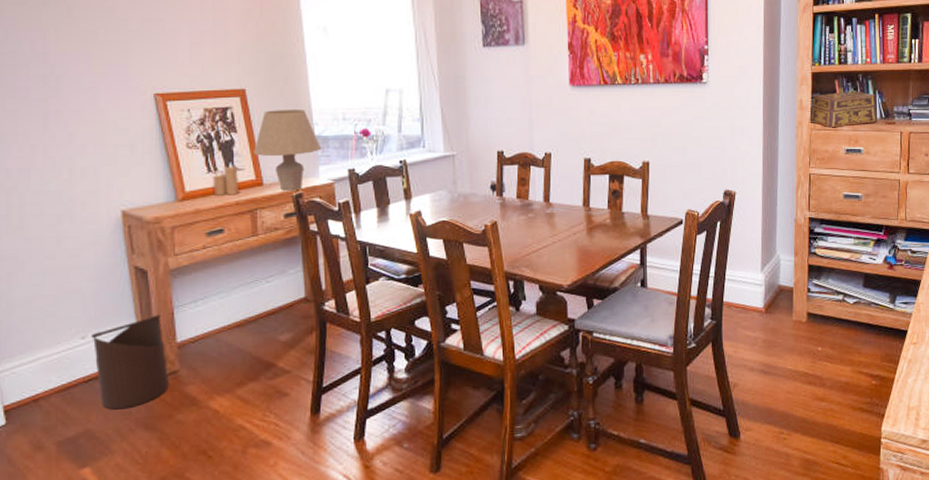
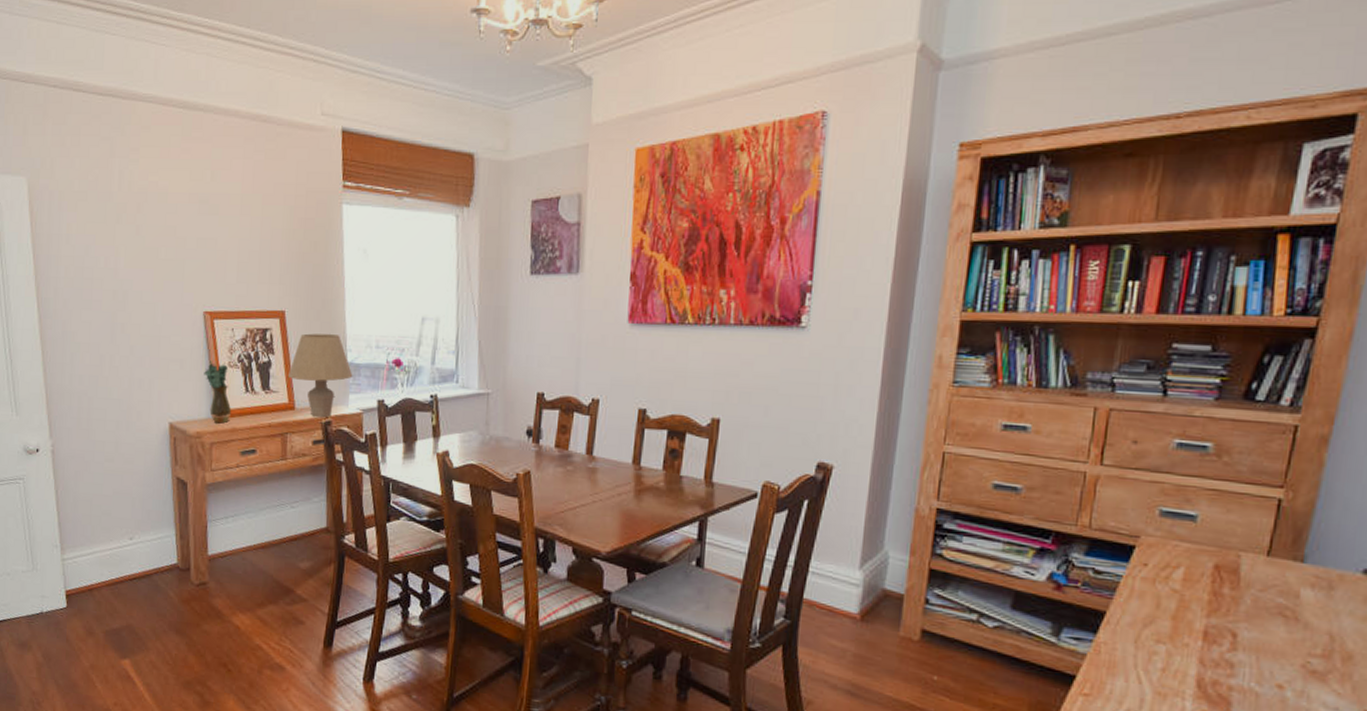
basket: present [92,315,169,410] -> none [138,526,199,611]
vase: none [159,144,194,206] -> present [204,362,232,424]
candle: present [213,162,238,196] -> none [249,383,273,417]
decorative box: present [809,91,877,128] -> none [950,347,1060,396]

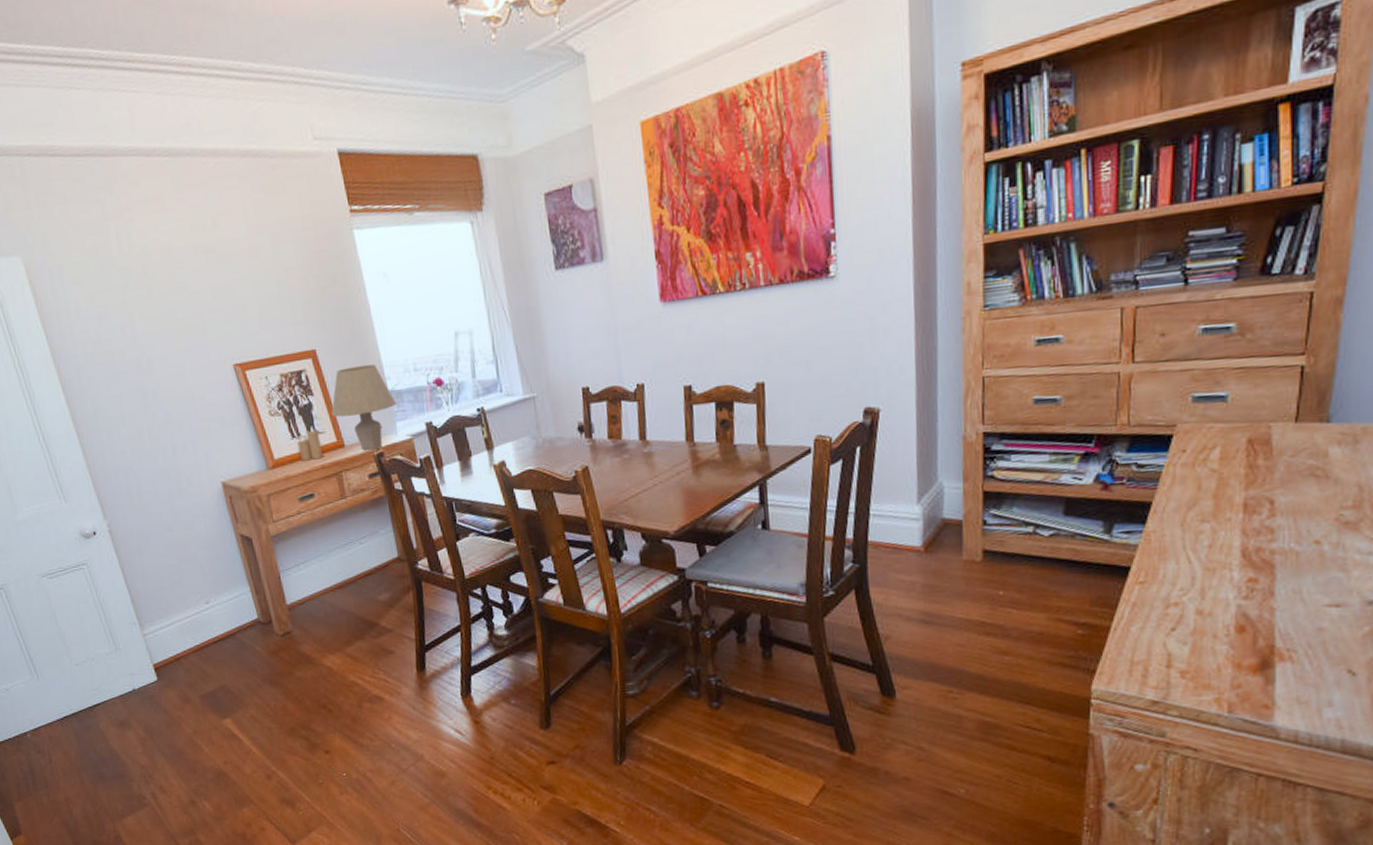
vase: present [204,362,232,424] -> none [246,412,283,475]
candle: none [249,383,273,417] -> present [297,426,323,461]

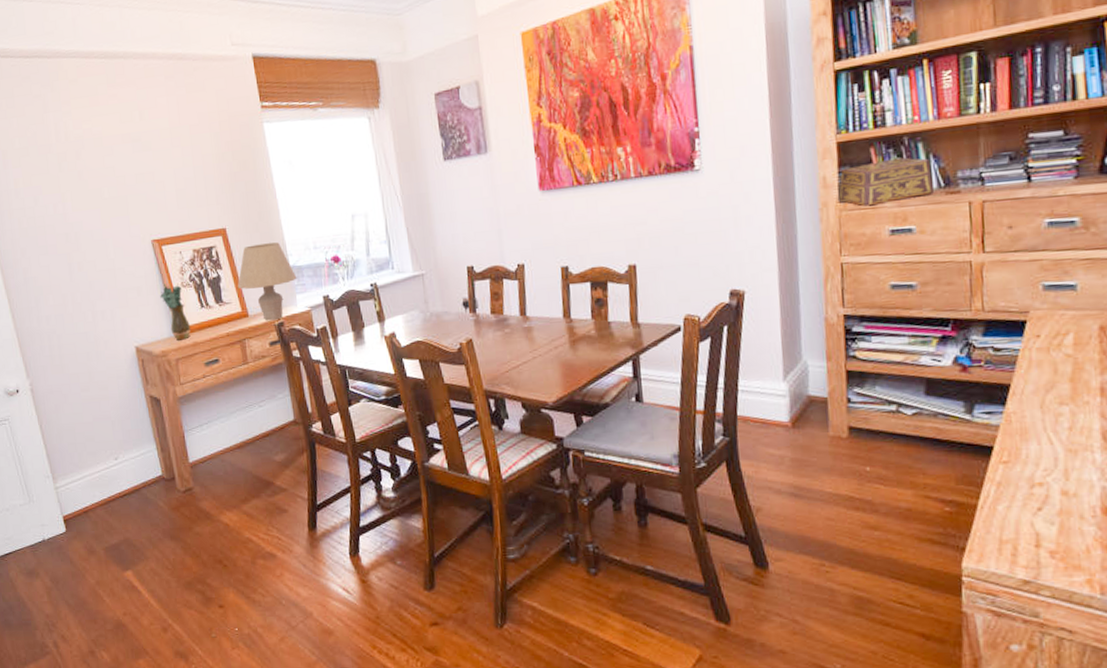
vase: none [246,412,283,475] -> present [160,284,191,341]
candle: present [297,426,323,461] -> none [206,297,228,329]
decorative box: none [982,259,1084,315] -> present [837,157,934,207]

